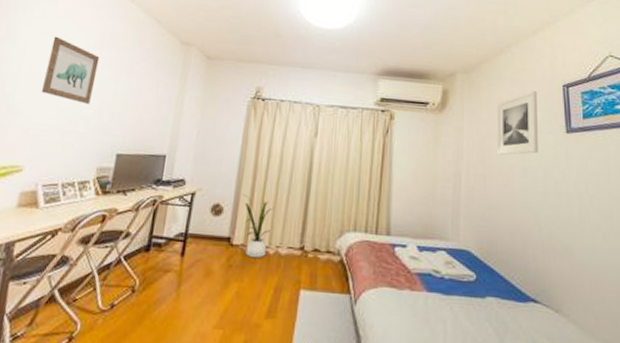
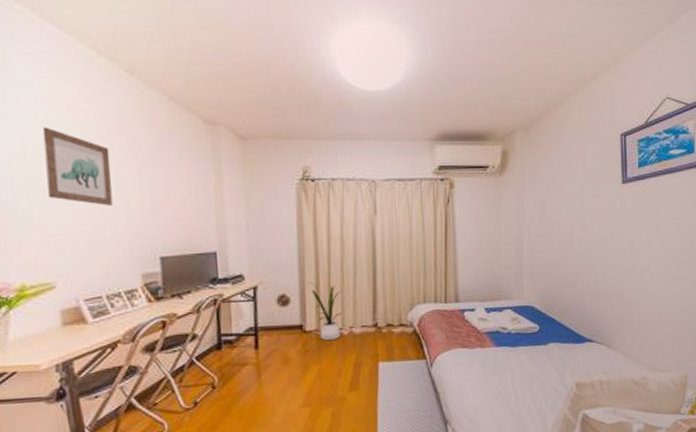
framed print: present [497,91,538,156] -> none [557,143,595,213]

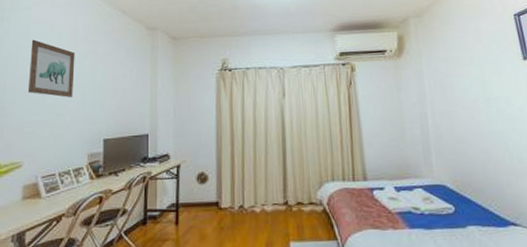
house plant: present [308,282,342,341] -> none [224,160,254,219]

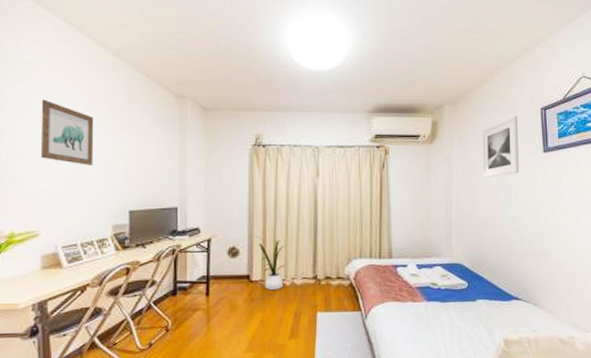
house plant: none [224,160,254,219] -> present [256,236,286,291]
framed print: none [452,24,499,91] -> present [482,116,519,179]

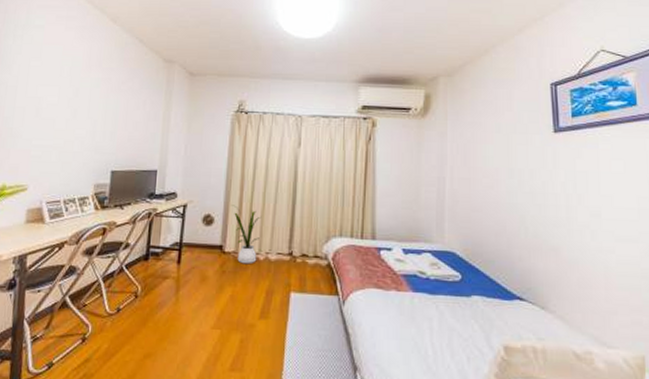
wall art: present [40,99,94,165] -> none [37,60,88,124]
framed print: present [482,116,519,179] -> none [482,91,524,158]

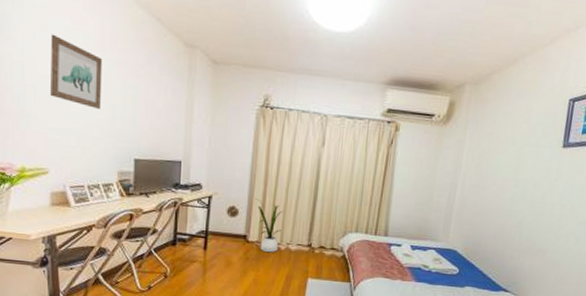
wall art: none [37,60,88,124] -> present [49,34,103,109]

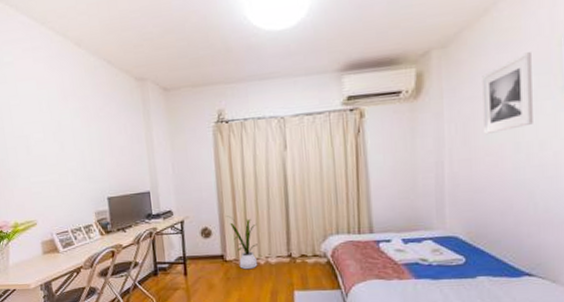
wall art: present [49,34,103,109] -> none [21,97,72,157]
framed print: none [494,105,542,168] -> present [482,52,533,135]

